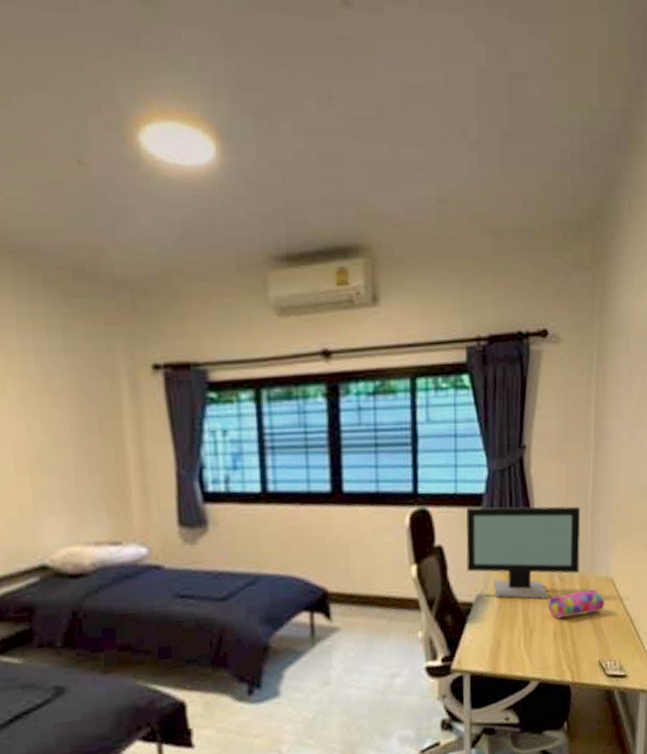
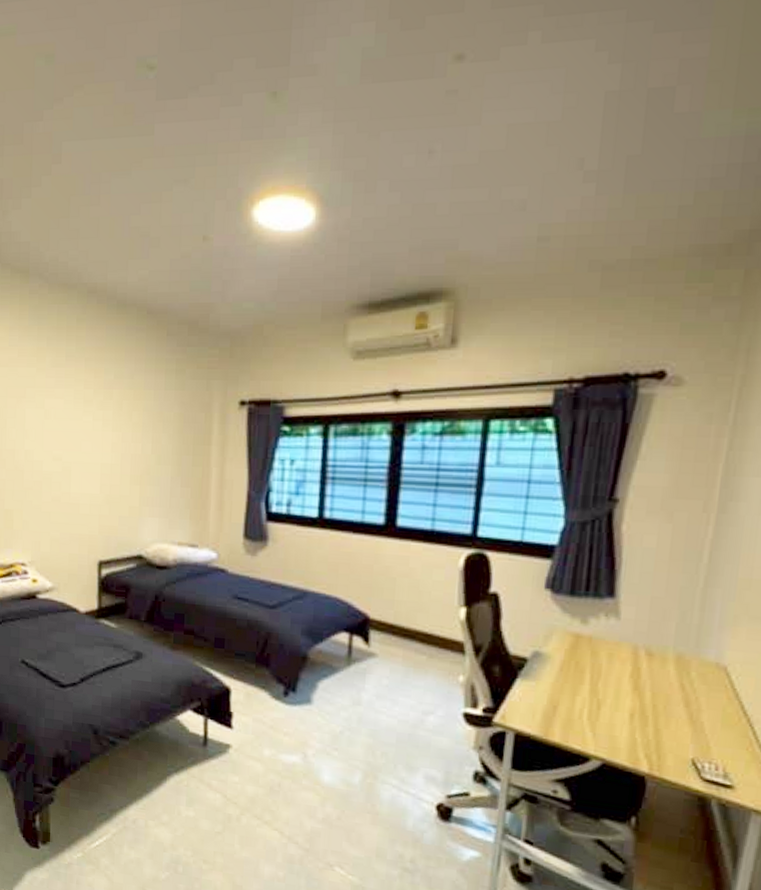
computer monitor: present [466,506,581,599] -> none [525,558,688,672]
pencil case: present [547,589,606,619] -> none [625,670,712,703]

